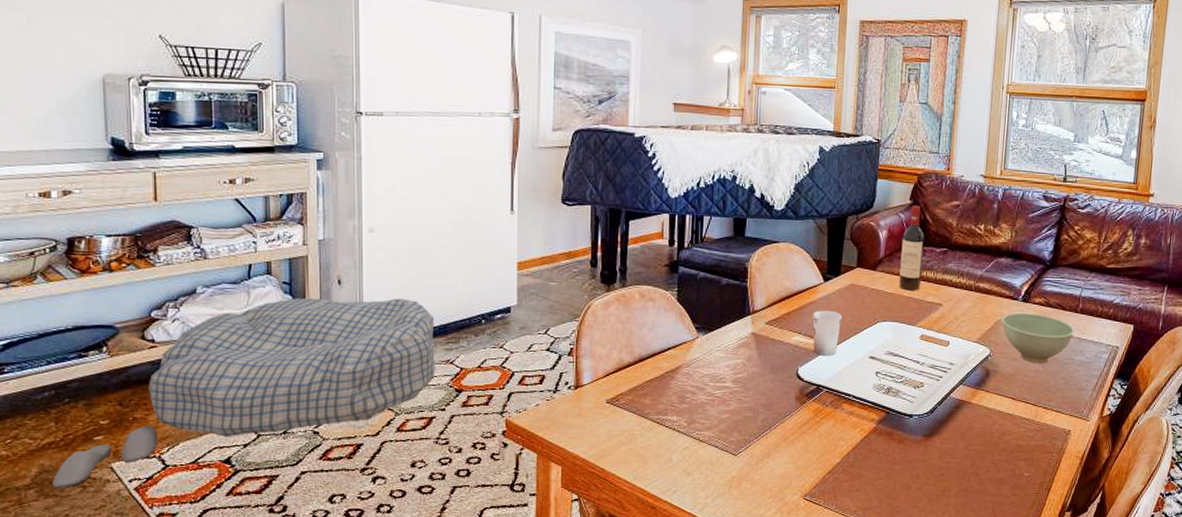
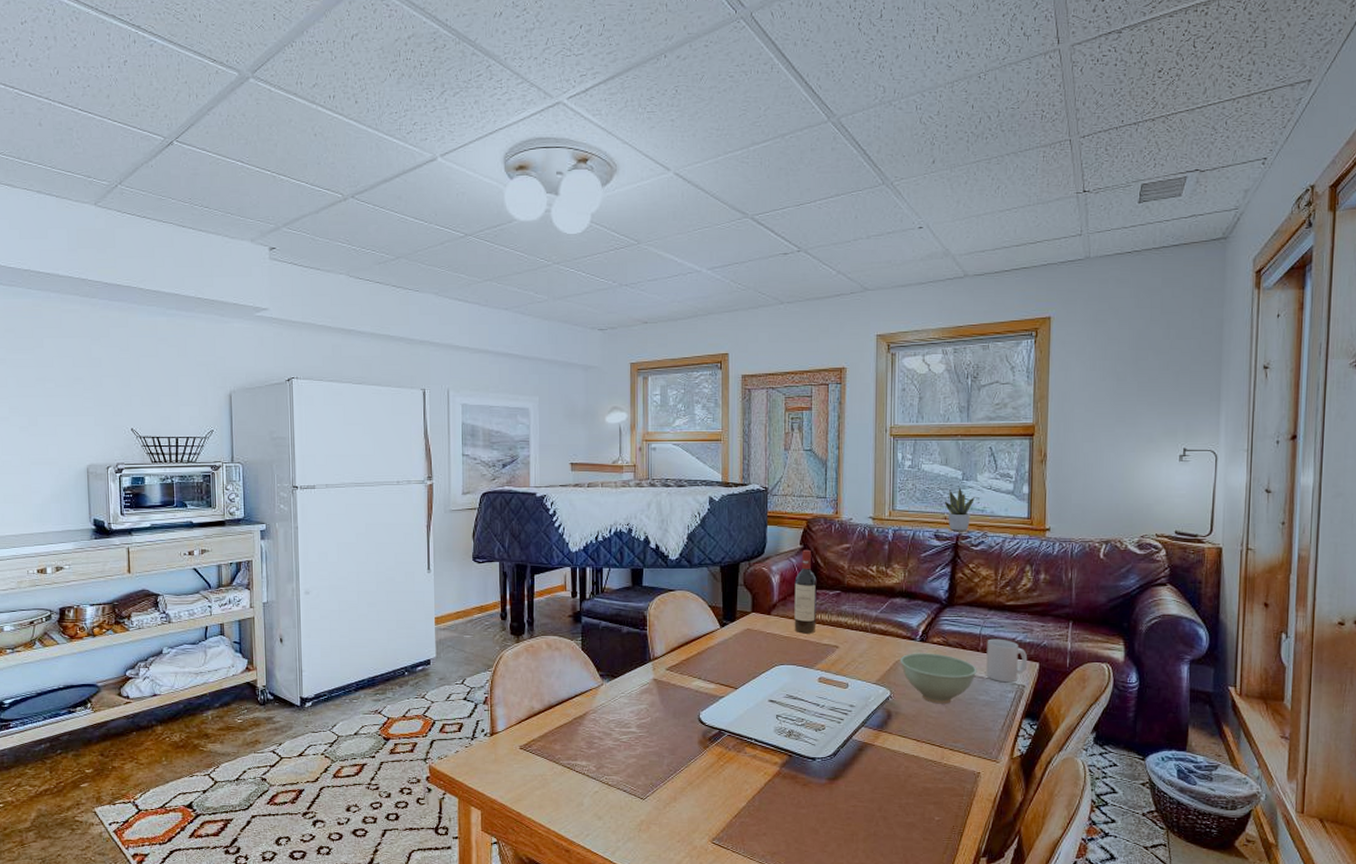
slippers: present [52,426,158,489] -> none [47,774,132,832]
dog bed: present [148,298,435,437] -> none [124,654,365,784]
cup: present [812,310,842,357] -> none [711,655,739,701]
potted plant: none [1055,149,1086,194] -> present [945,487,976,532]
cup: none [1083,300,1124,344] -> present [986,638,1028,683]

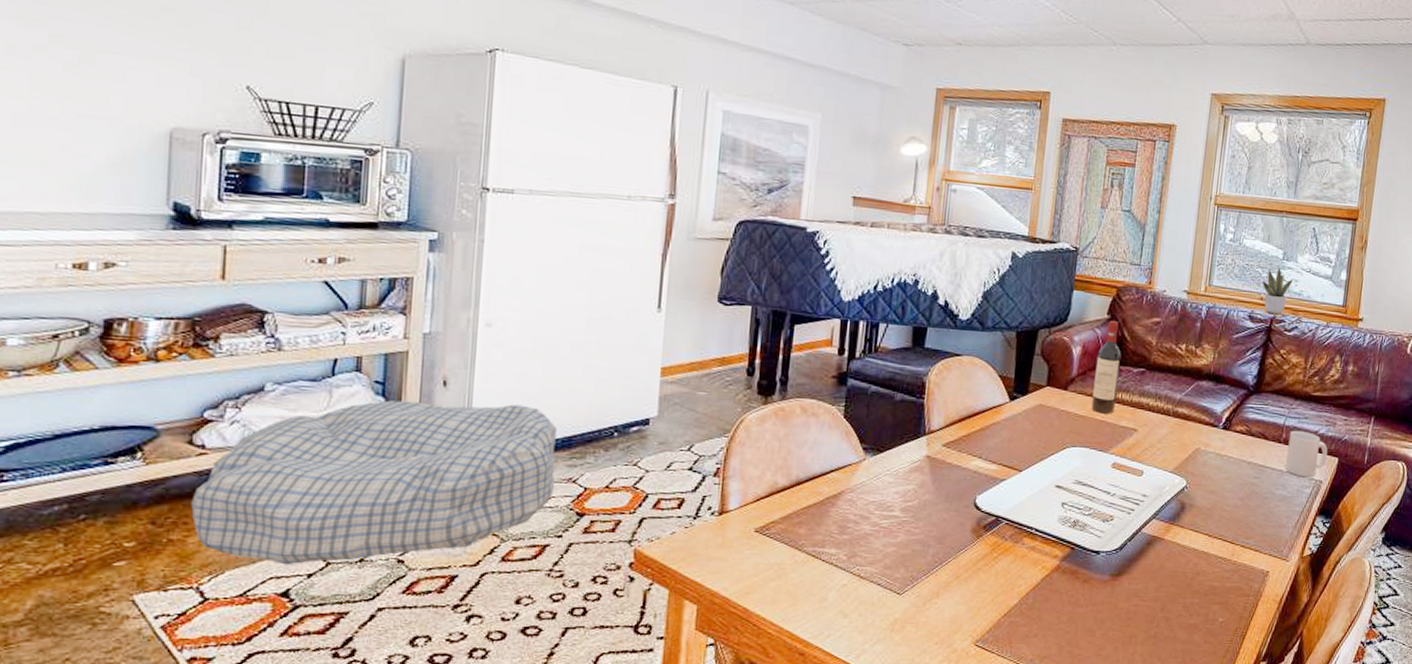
dog bed: none [124,654,365,784] -> present [191,400,557,565]
bowl: present [900,653,977,704] -> none [1199,441,1277,498]

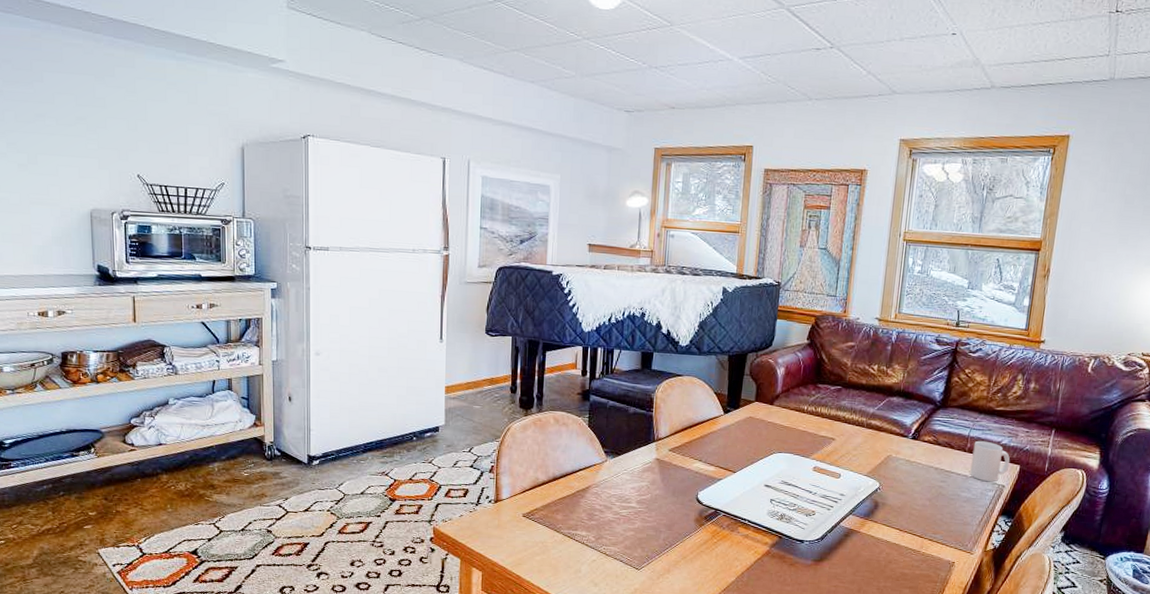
dog bed: present [191,400,557,565] -> none [128,411,372,532]
wine bottle: present [1091,320,1122,414] -> none [794,344,820,425]
potted plant: present [1263,267,1294,315] -> none [949,295,979,339]

